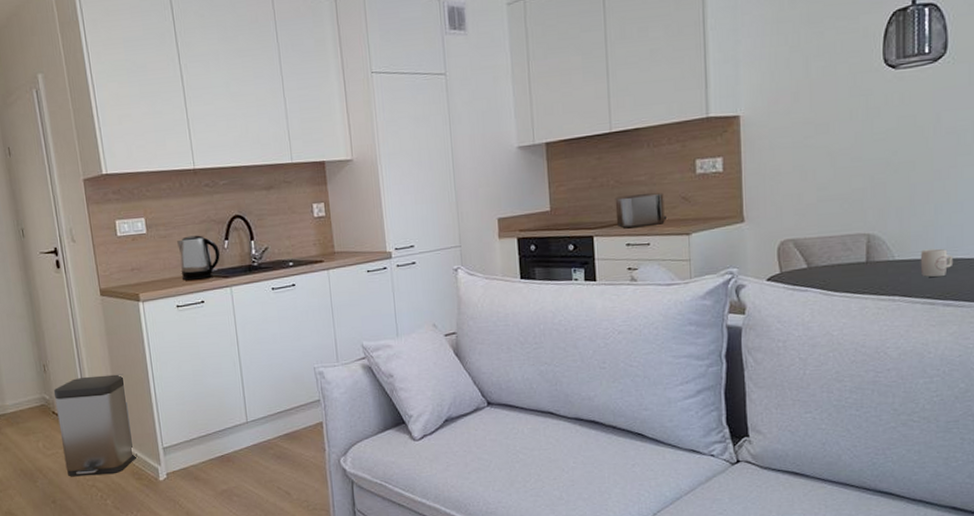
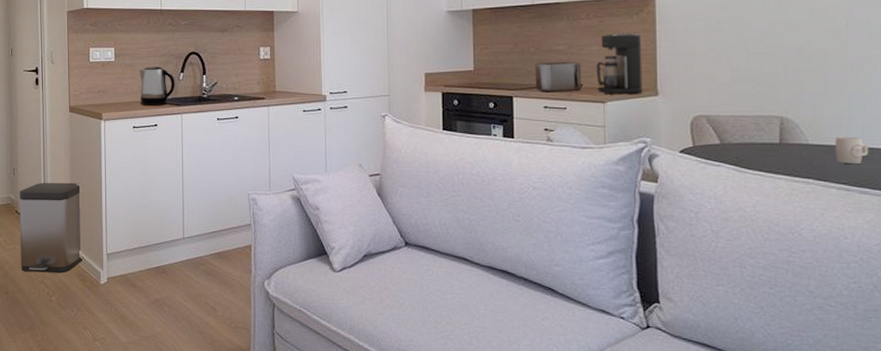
coffee maker: none [679,156,728,226] -> present [596,34,643,95]

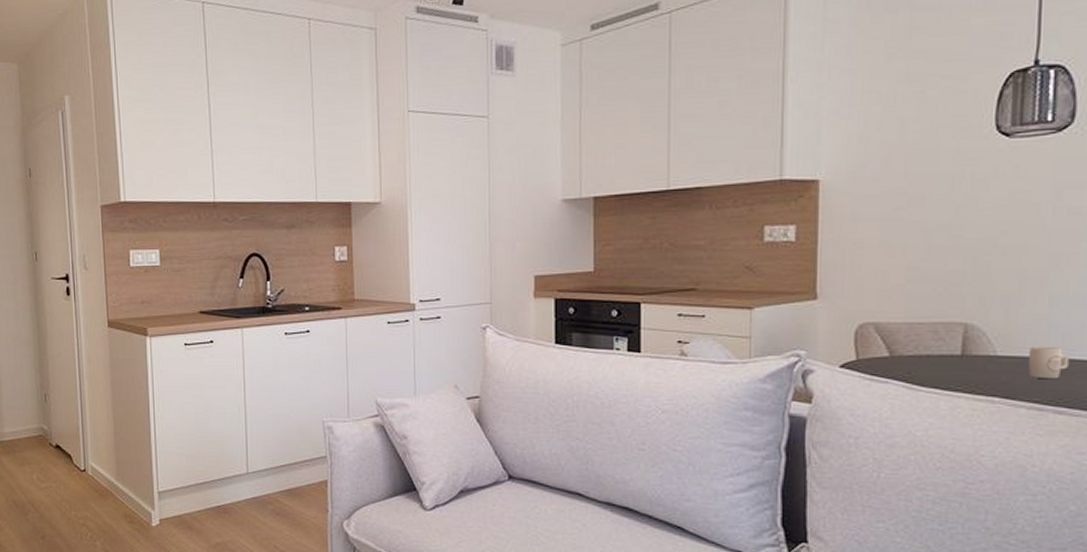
pedal bin: present [19,182,84,273] -> none [52,410,131,515]
kettle: present [140,66,175,106] -> none [191,271,233,319]
toaster: present [534,61,584,92] -> none [668,259,727,297]
coffee maker: present [596,34,643,95] -> none [742,224,800,299]

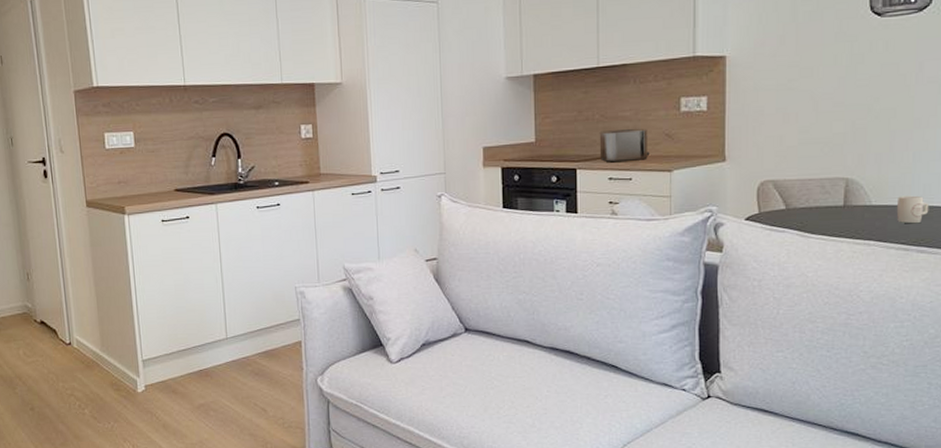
toaster: none [668,259,727,297] -> present [599,128,650,163]

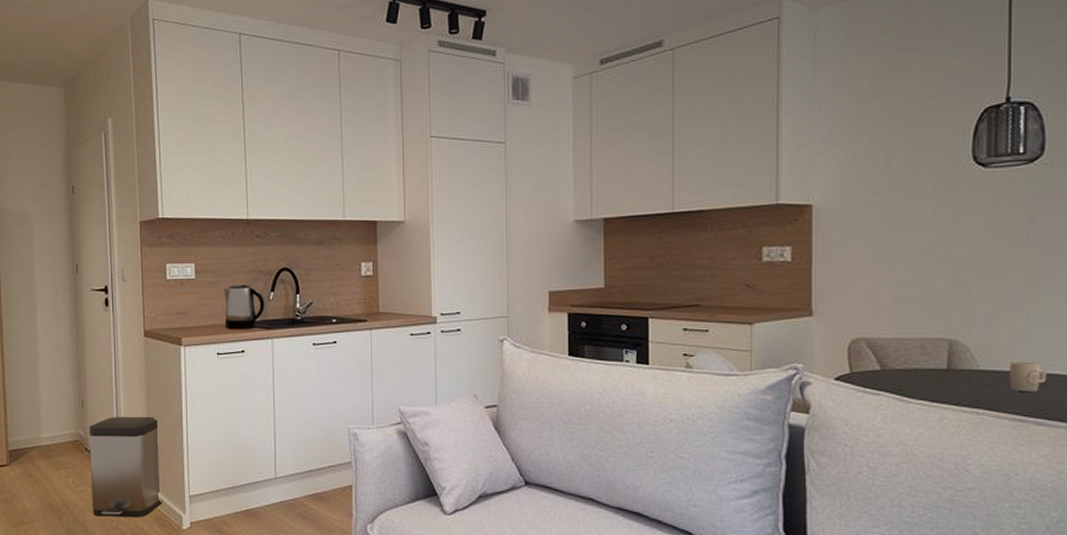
pedal bin: none [36,285,117,385] -> present [88,416,163,518]
kettle: none [165,151,207,197] -> present [224,284,264,330]
toaster: present [599,128,650,163] -> none [673,277,729,313]

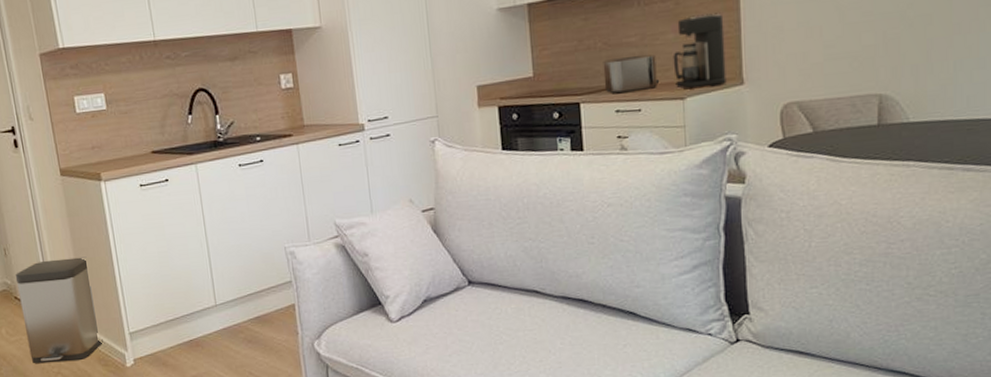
kettle: present [224,284,264,330] -> none [139,110,184,159]
toaster: none [673,277,729,313] -> present [603,53,660,94]
coffee maker: none [743,246,795,315] -> present [673,14,727,90]
mug: present [1008,361,1047,393] -> none [937,108,975,140]

